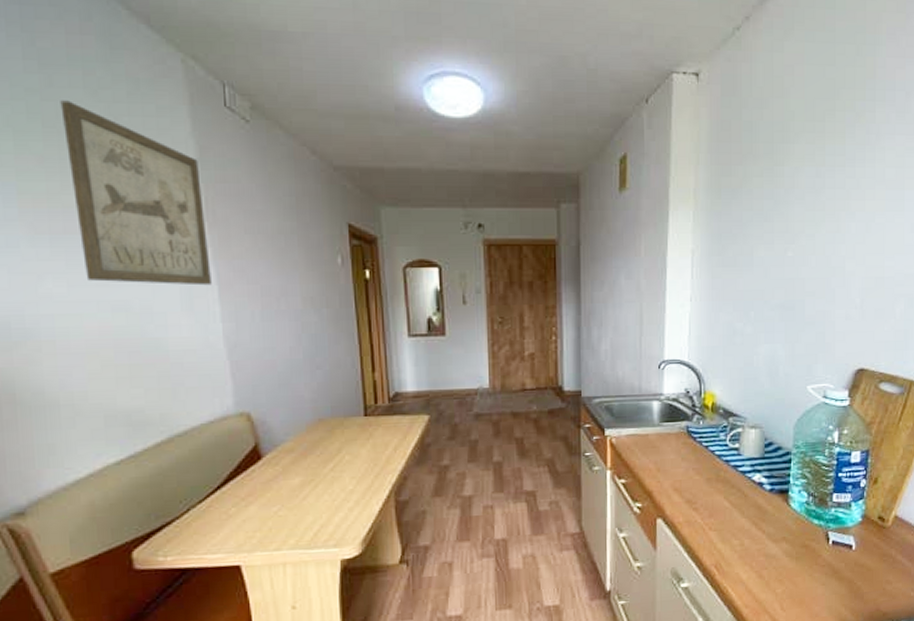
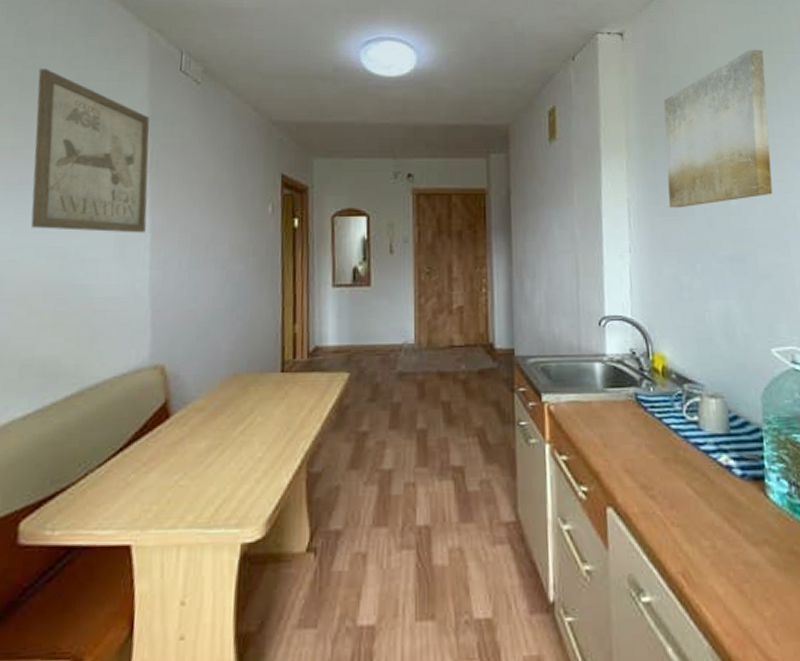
wall art: none [730,94,836,259] -> present [663,49,773,208]

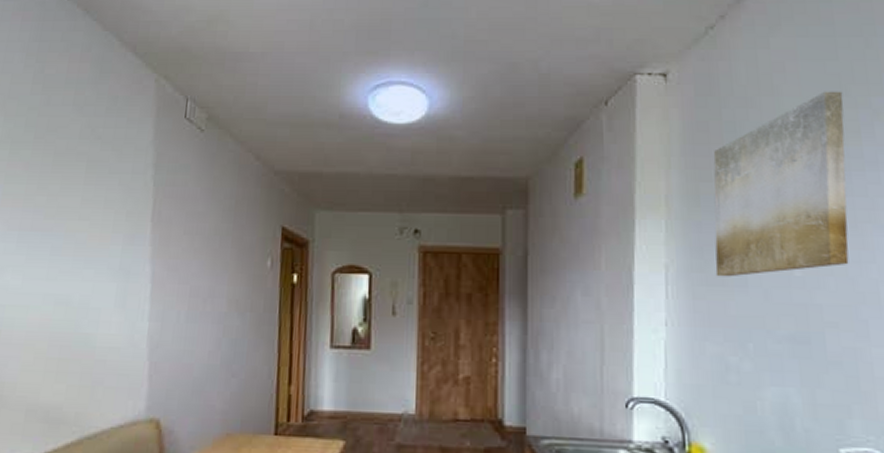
wall art: present [31,68,150,233] -> none [40,116,154,284]

